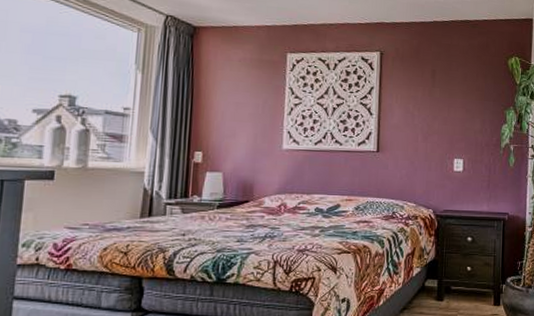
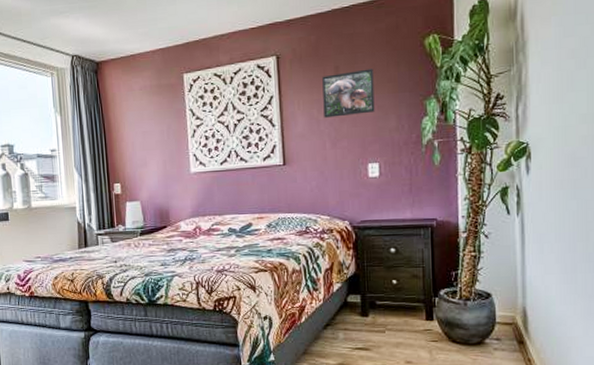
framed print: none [419,76,465,115] -> present [322,68,375,118]

